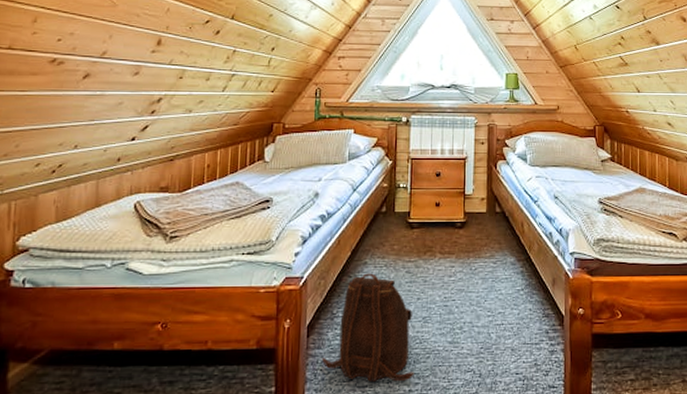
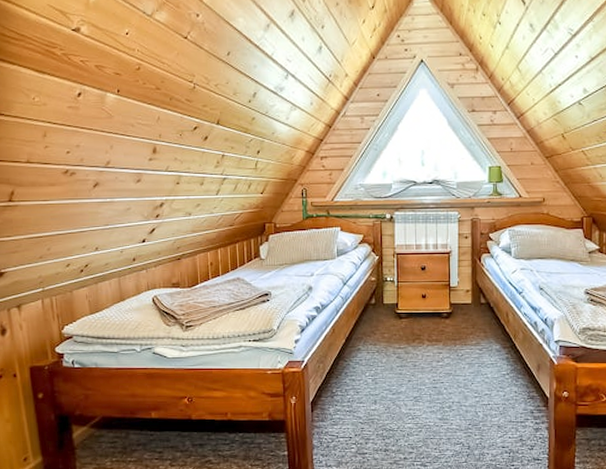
backpack: present [321,273,415,382] -> none [325,358,409,451]

